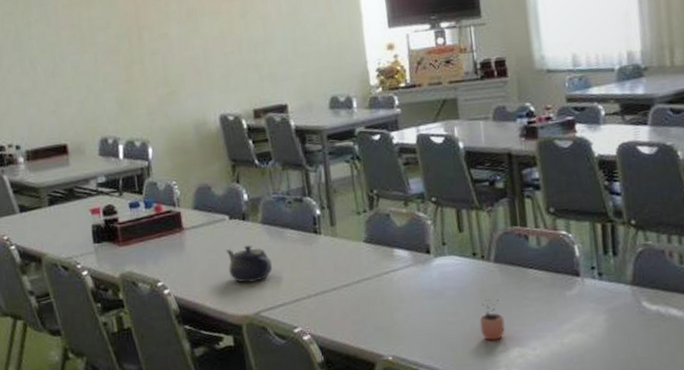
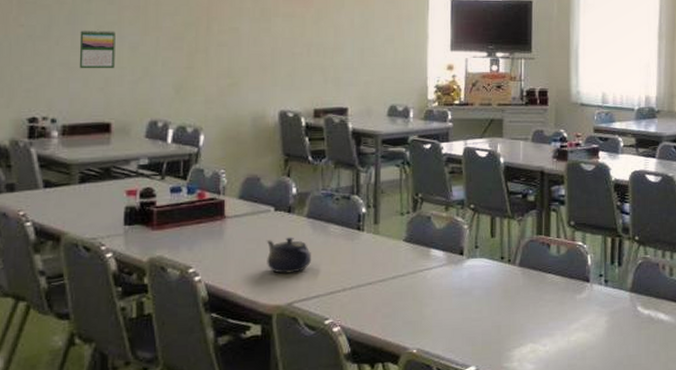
calendar: none [26,52,62,94] -> present [79,29,116,69]
cocoa: present [479,299,505,342] -> none [500,299,521,338]

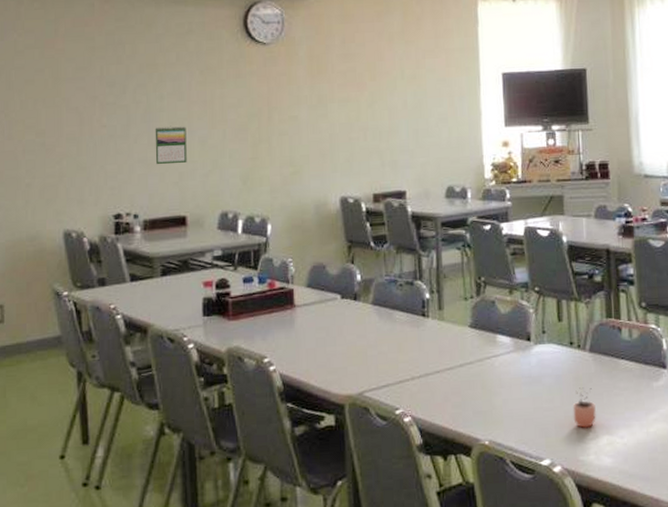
teapot: present [266,237,311,274] -> none [334,324,379,363]
cocoa: none [500,299,521,338] -> present [572,387,596,429]

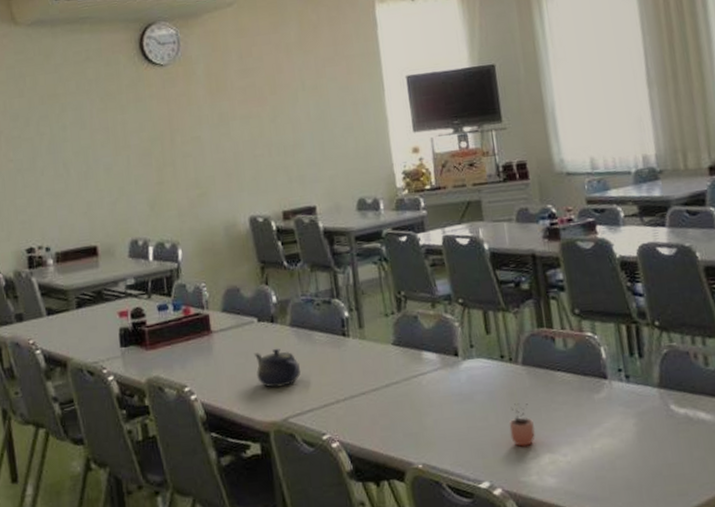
calendar: present [155,126,187,165] -> none [60,155,94,196]
teapot: none [334,324,379,363] -> present [253,348,300,388]

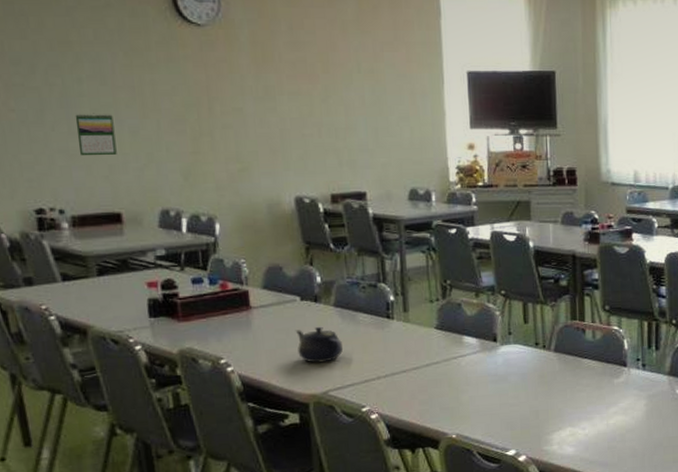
calendar: none [60,155,94,196] -> present [75,113,117,156]
cocoa: present [509,403,536,448] -> none [537,384,560,422]

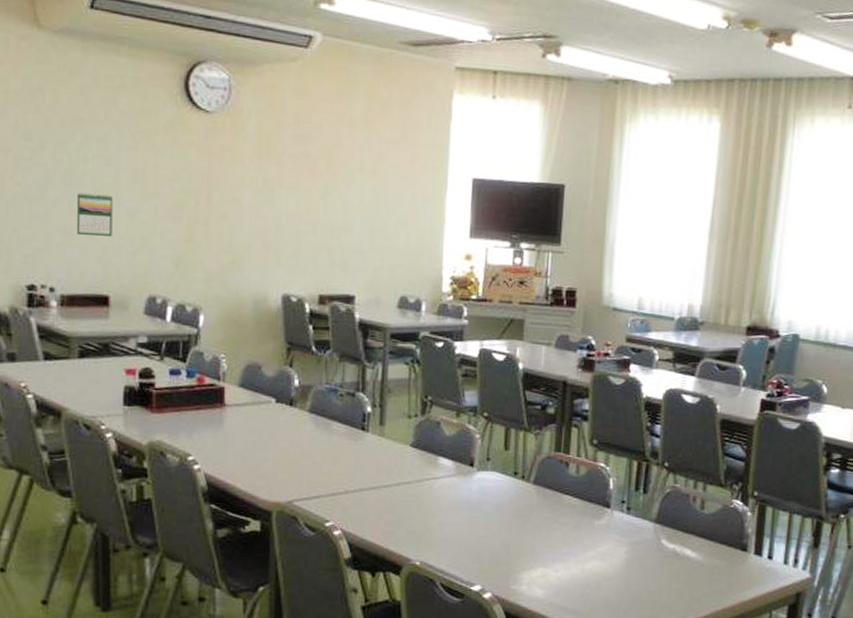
teapot: present [295,326,343,363] -> none [266,431,313,470]

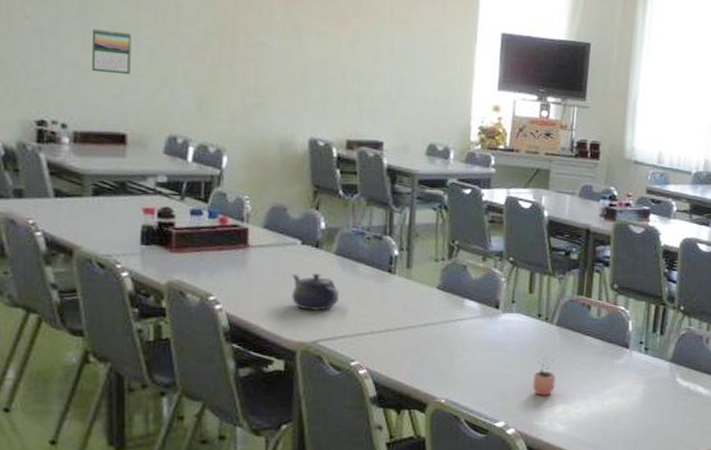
teapot: none [266,431,313,470] -> present [291,273,339,311]
cocoa: none [509,518,533,559] -> present [532,358,556,397]

